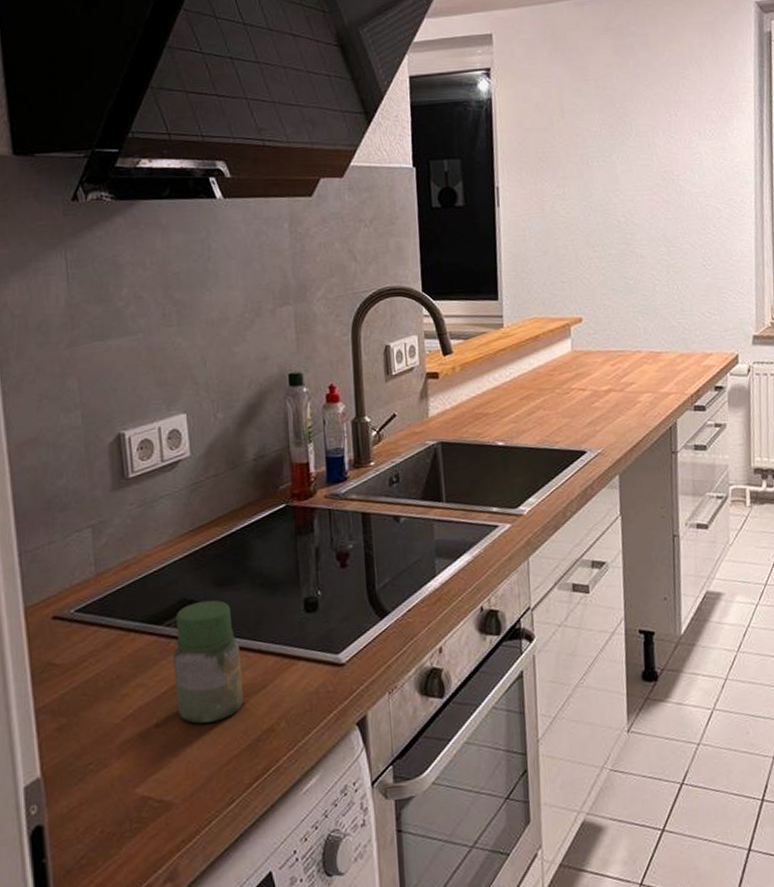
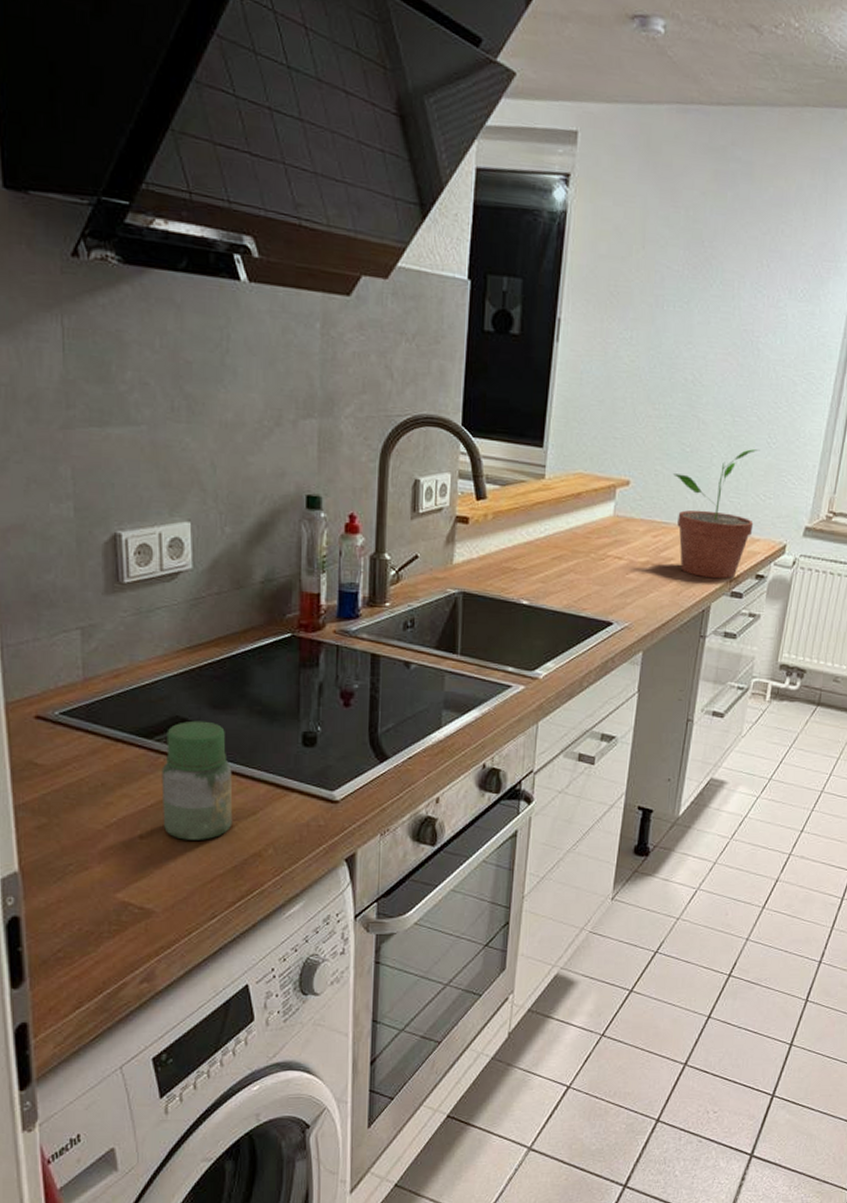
potted plant: none [621,273,704,396] -> present [673,449,760,579]

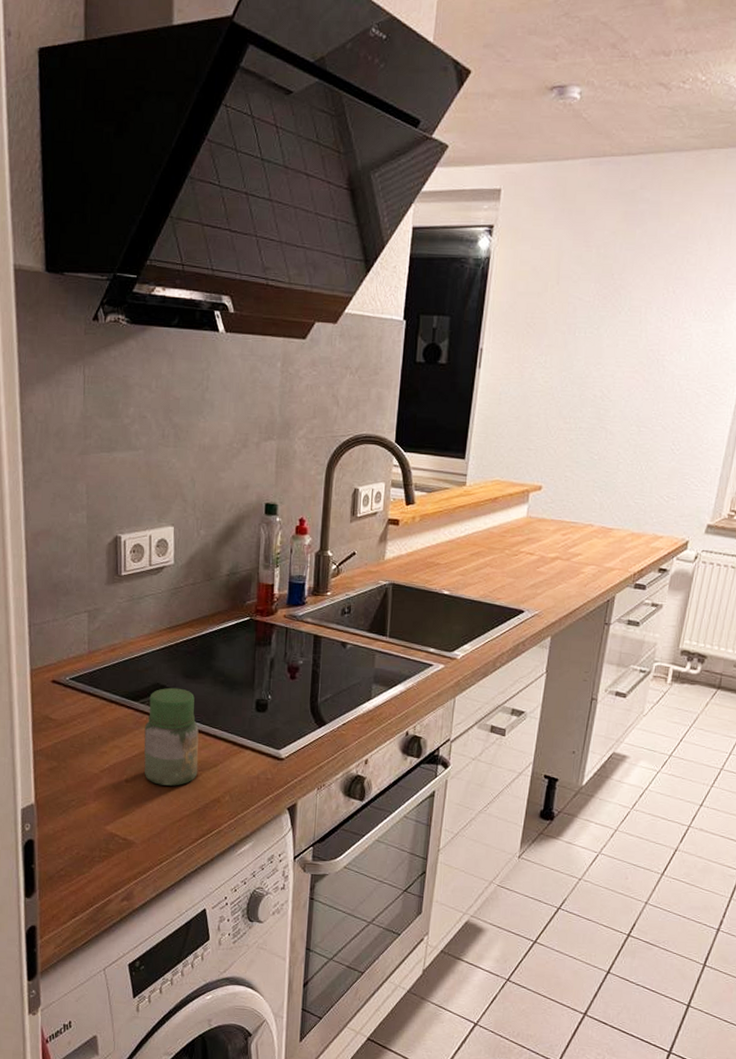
potted plant: present [673,449,760,579] -> none [582,455,664,573]

